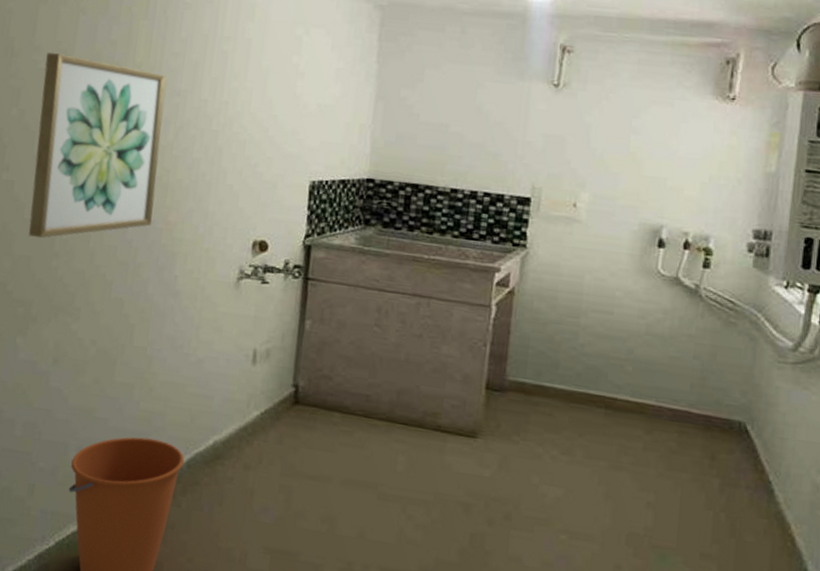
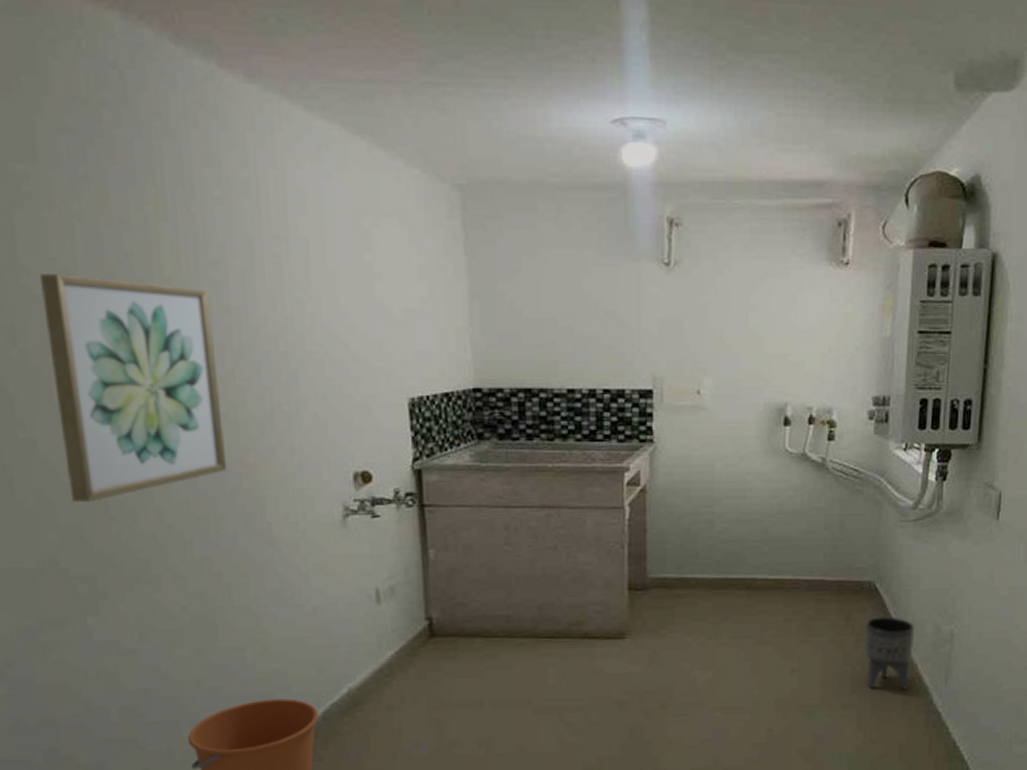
planter: none [729,461,790,553] -> present [864,615,915,691]

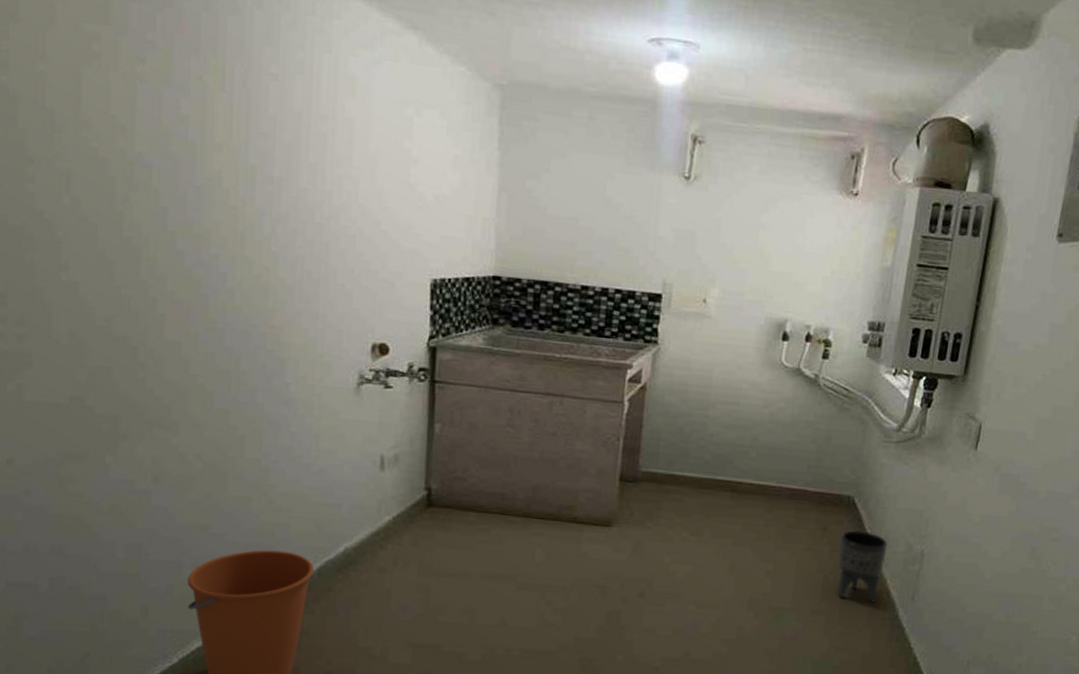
wall art: present [40,272,228,503] -> none [98,128,256,347]

